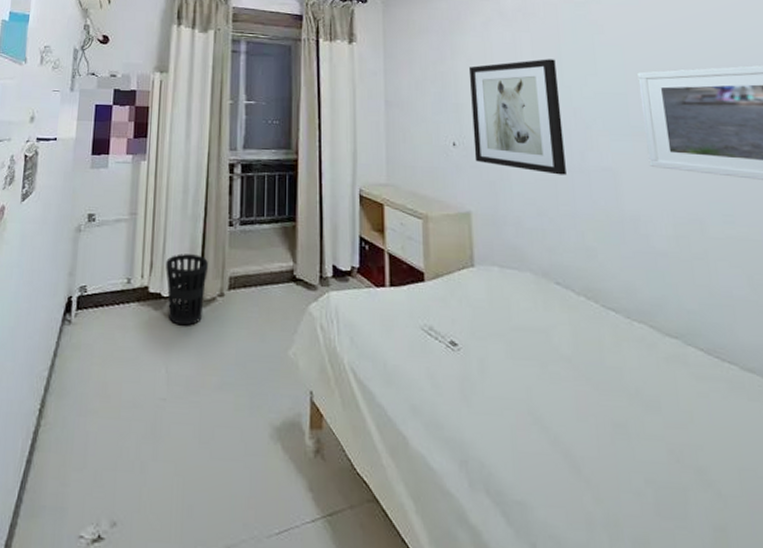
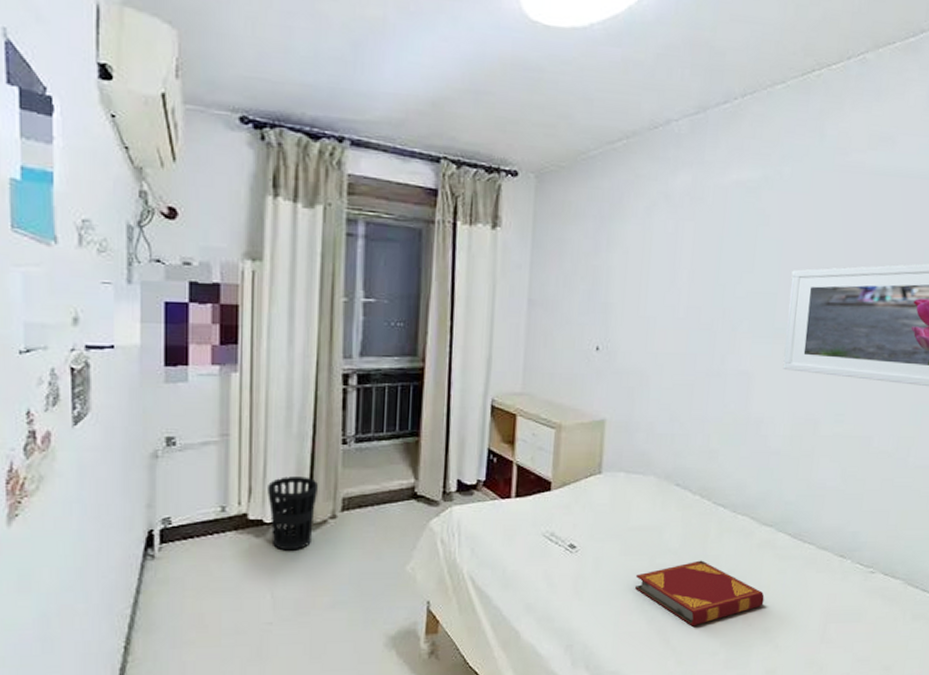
wall art: present [468,59,566,175] -> none [616,253,715,380]
hardback book: none [527,372,689,454] -> present [635,560,765,627]

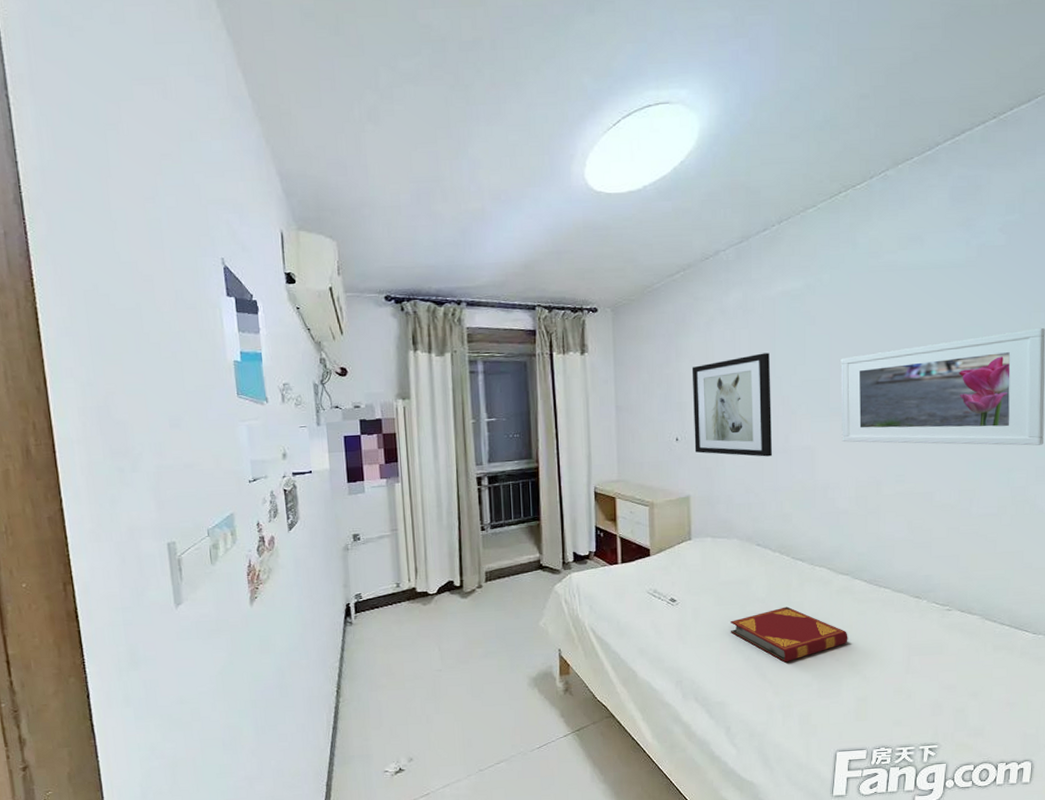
wastebasket: present [268,477,318,551] -> none [429,557,466,615]
wall art: none [616,253,715,380] -> present [691,353,772,457]

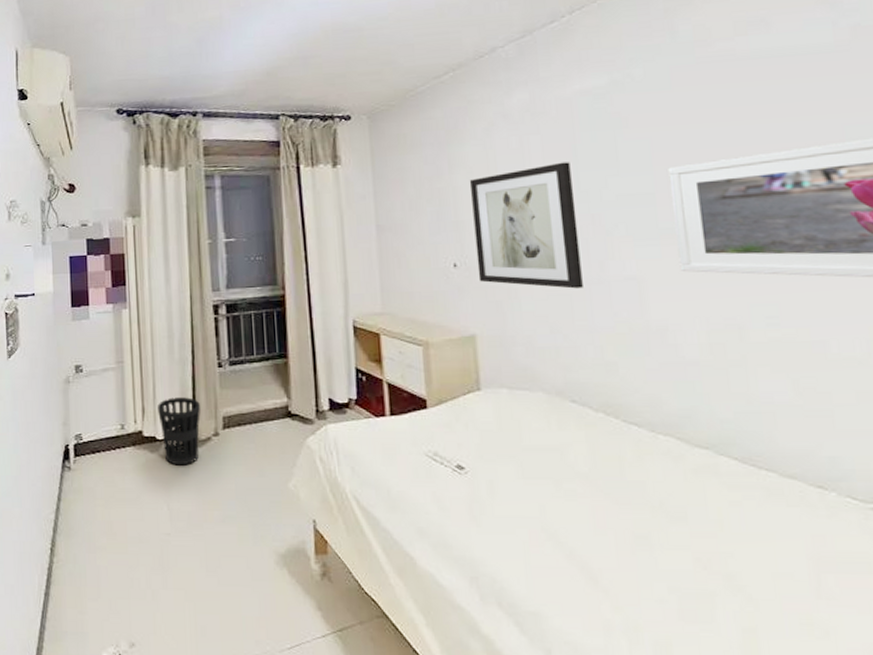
wastebasket: none [429,557,466,615] -> present [158,397,200,466]
hardback book: present [730,606,848,663] -> none [540,487,718,565]

